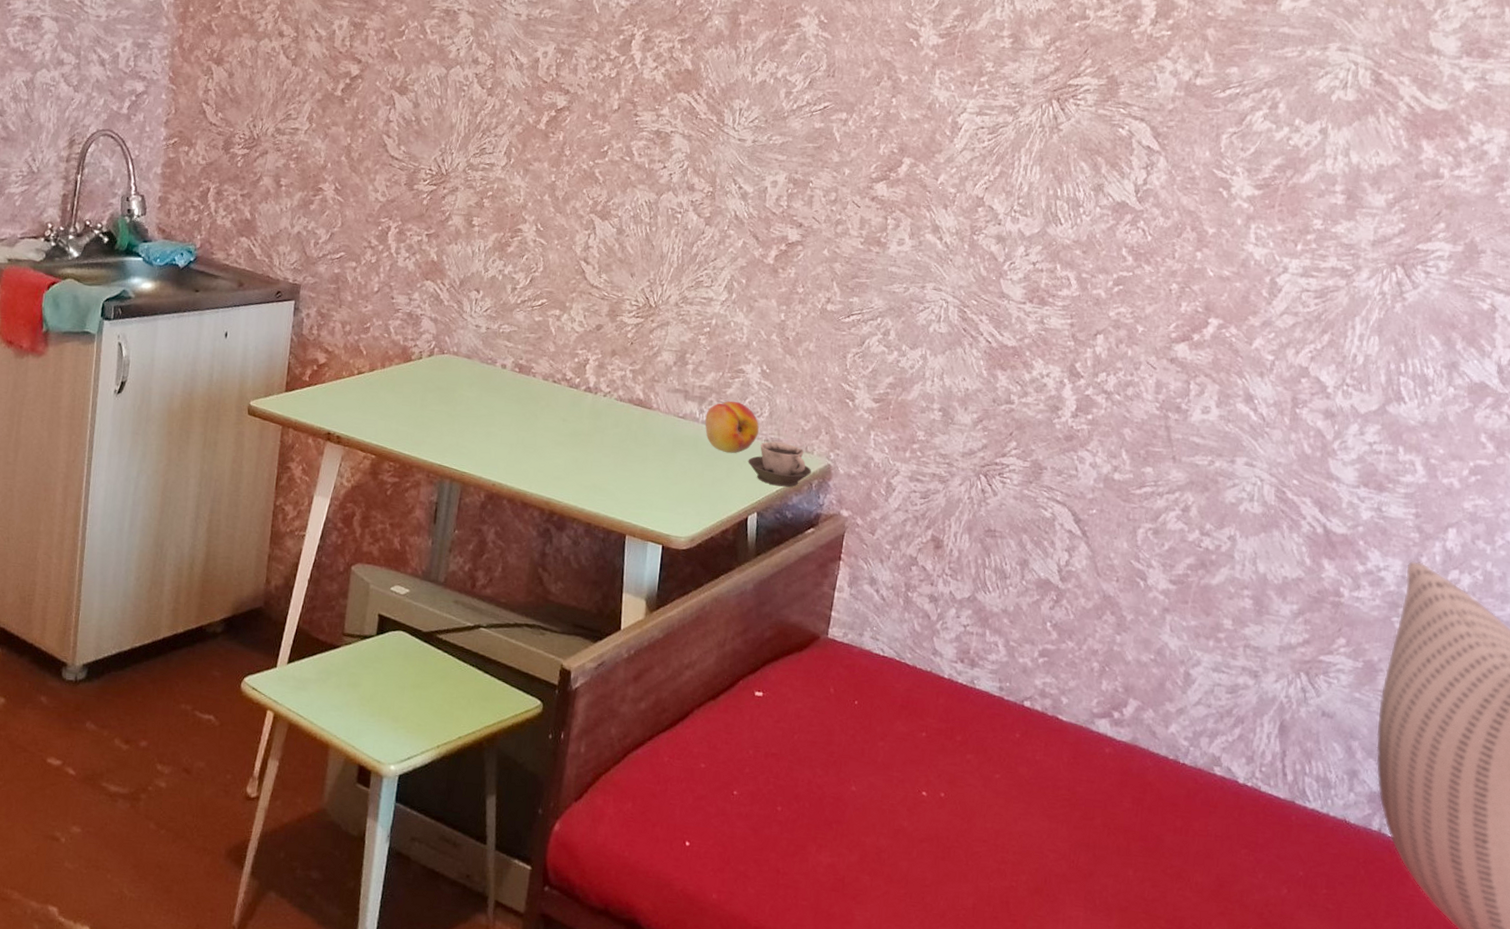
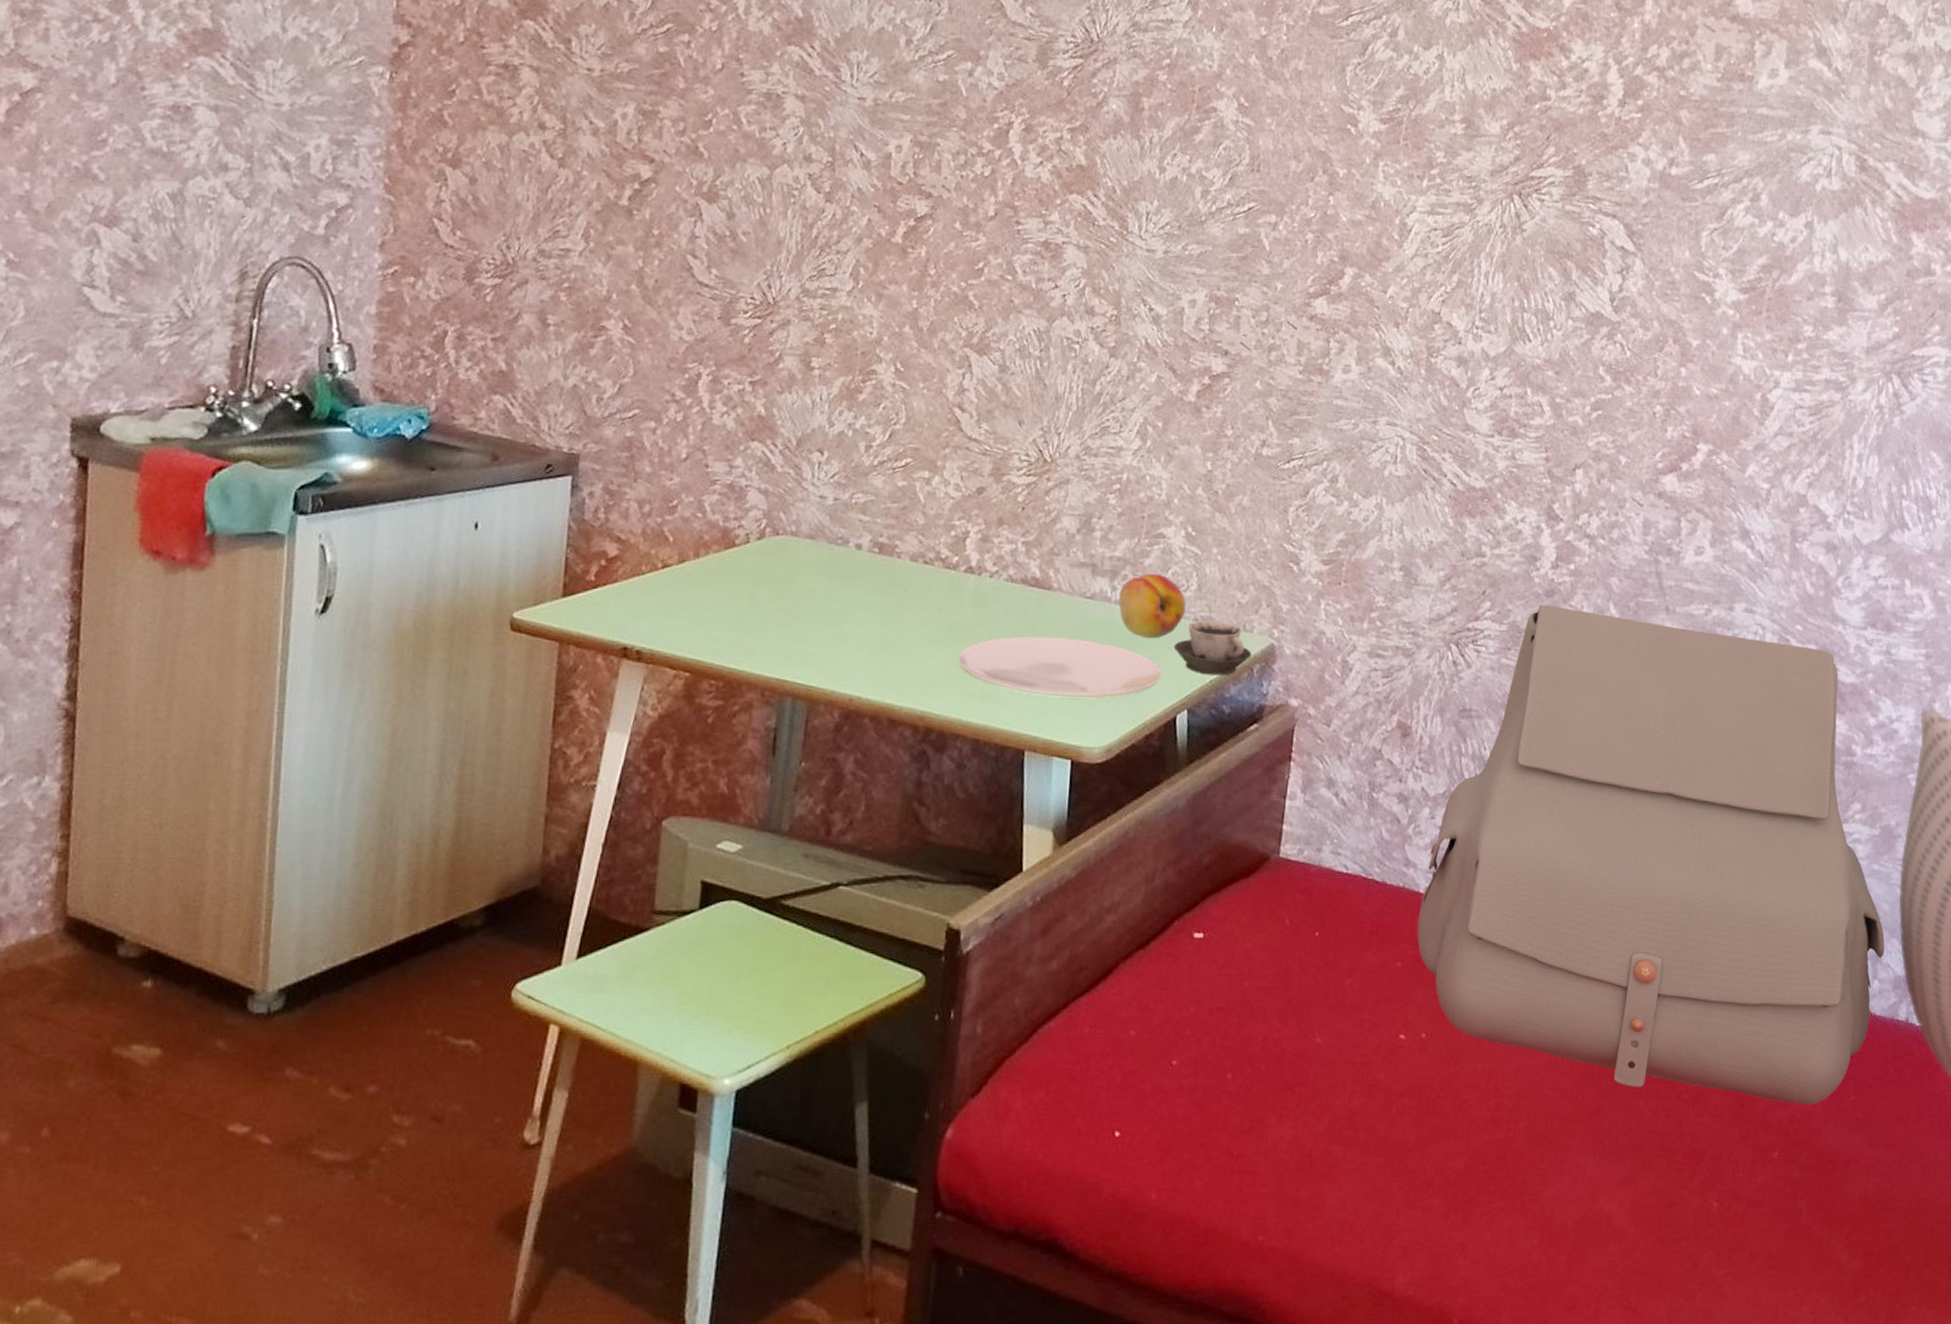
plate: none [577,444,738,499] -> present [958,636,1162,699]
satchel: none [940,447,1362,893] -> present [1417,605,1885,1105]

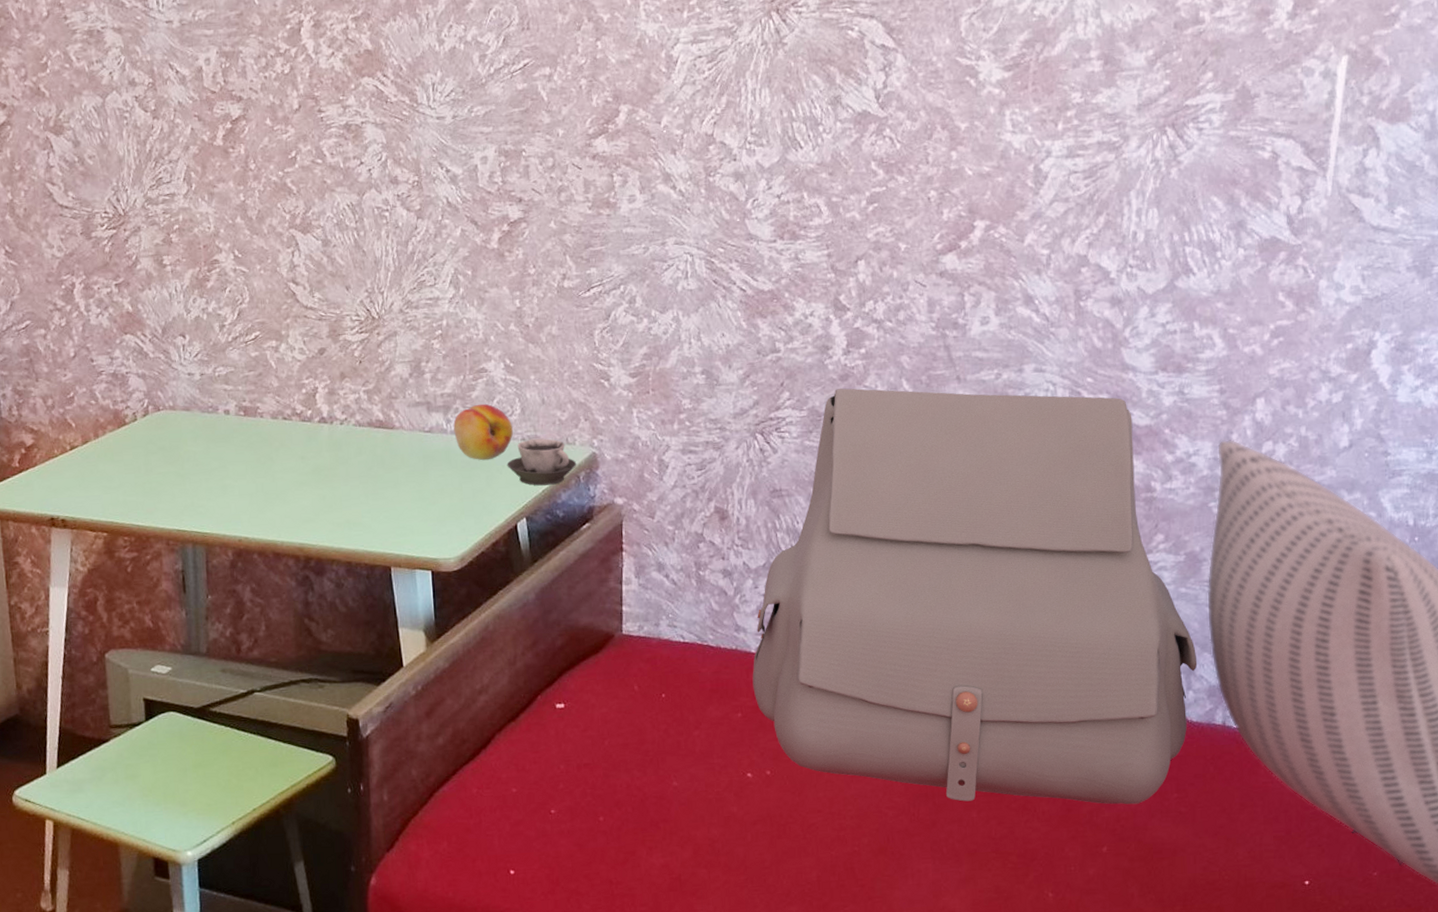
plate: present [958,636,1162,699] -> none [324,467,500,520]

